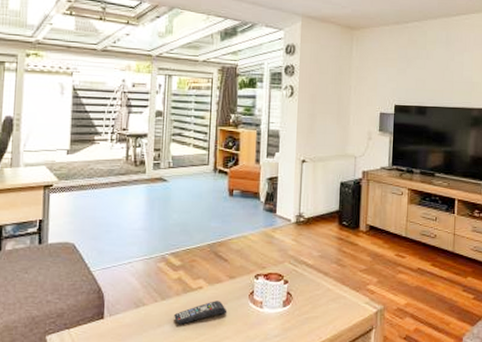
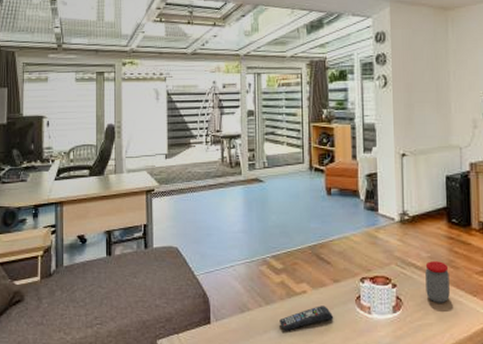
jar: none [314,260,337,298] -> present [425,261,450,303]

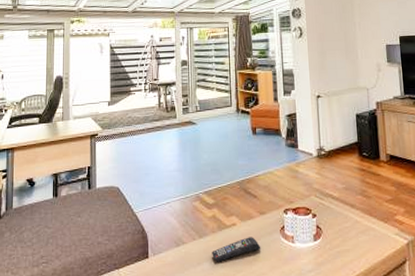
jar: present [425,261,450,303] -> none [341,192,364,230]

